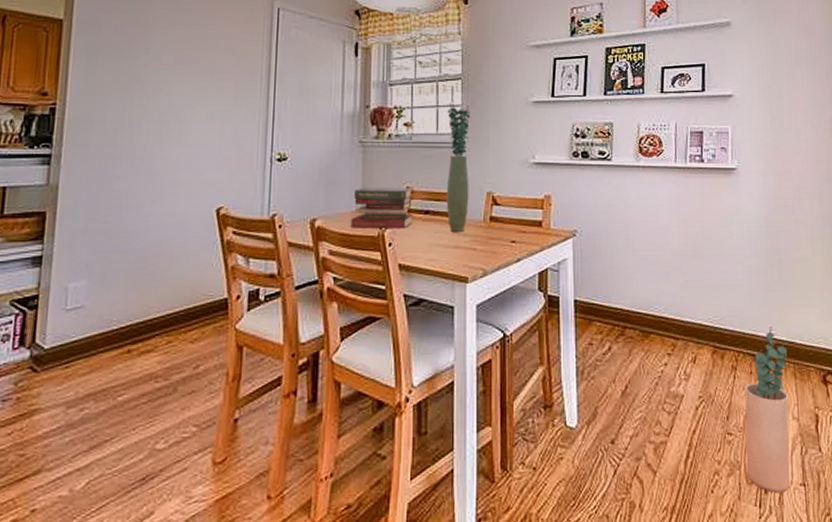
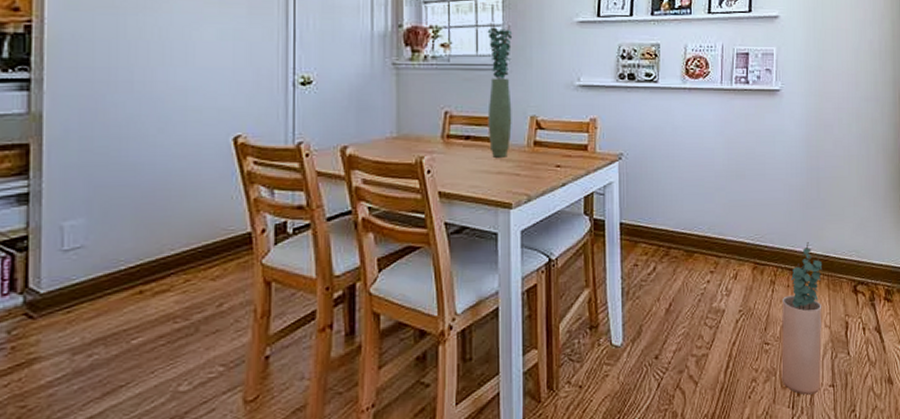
books: present [350,187,413,229] -> none [385,111,453,156]

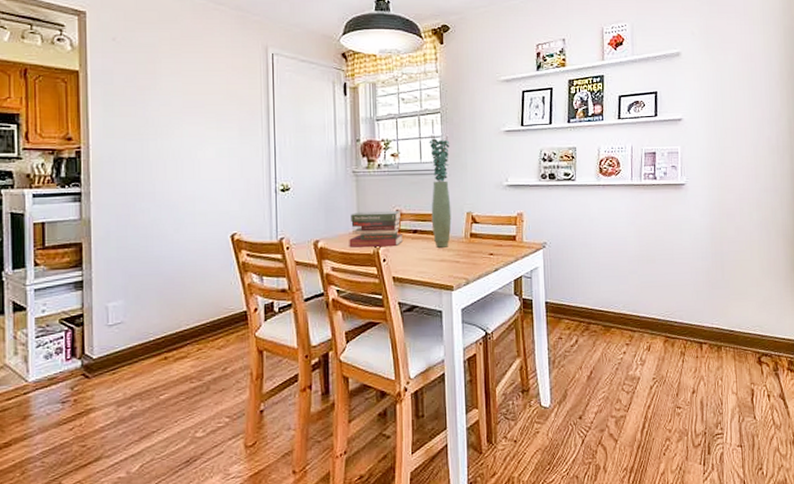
books: none [385,111,453,156] -> present [349,210,404,248]
vase: present [781,242,823,395] -> none [691,318,730,454]

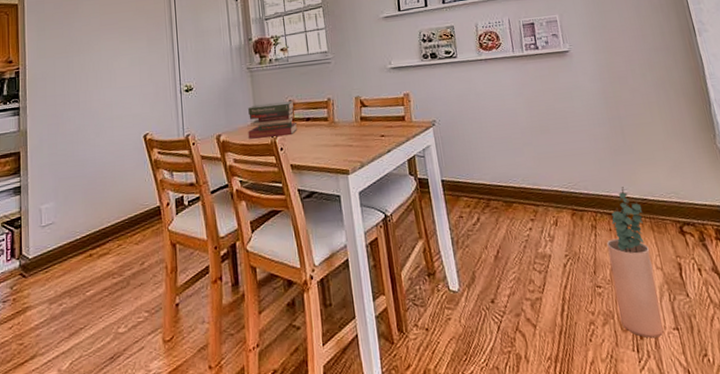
vase: present [429,134,452,248] -> none [314,27,342,133]
vase: none [691,318,730,454] -> present [606,187,664,338]

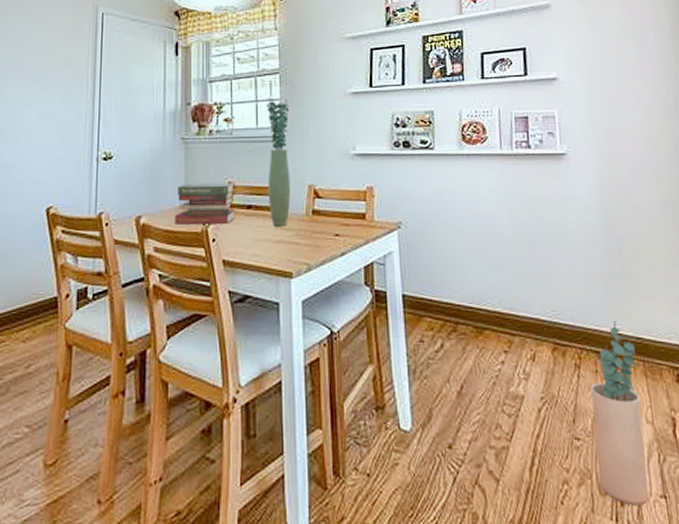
vase: none [314,27,342,133] -> present [266,97,291,226]

